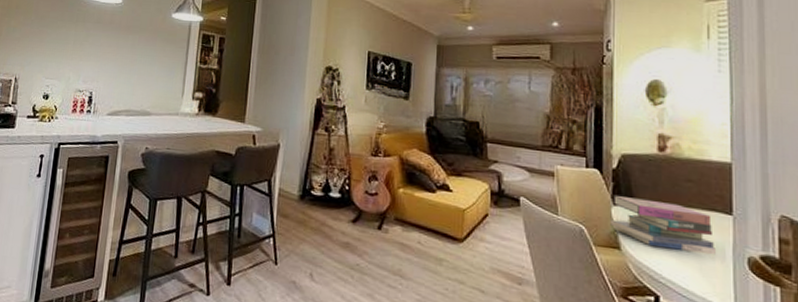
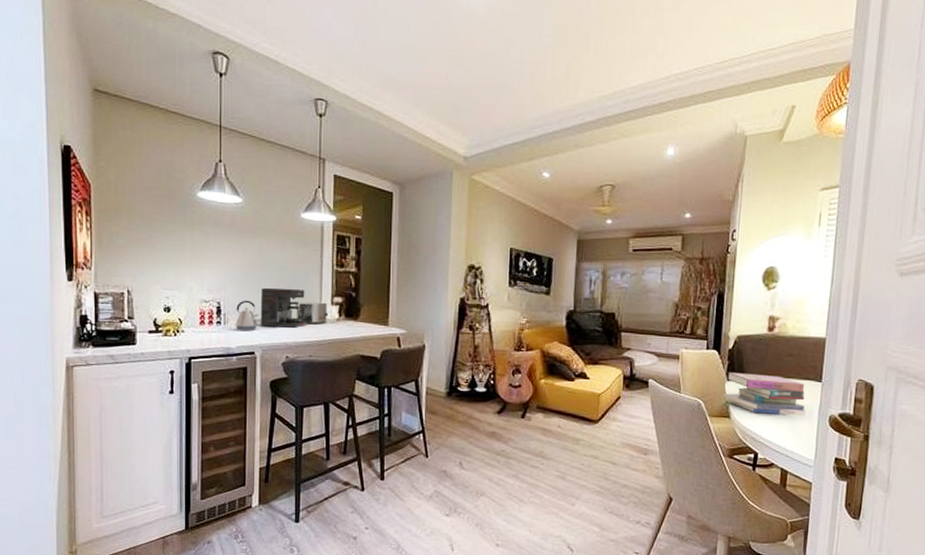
kettle: none [103,91,125,121] -> present [235,300,259,331]
coffee maker: none [125,80,169,120] -> present [260,287,308,328]
toaster: none [161,95,189,118] -> present [297,302,329,325]

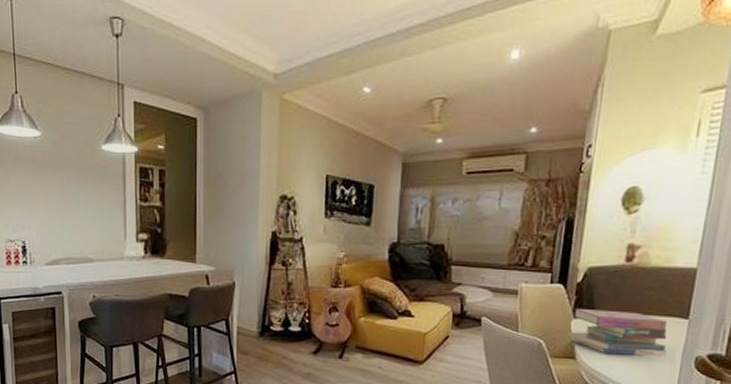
kettle: present [235,300,259,331] -> none [41,238,64,271]
coffee maker: present [260,287,308,328] -> none [64,225,113,266]
toaster: present [297,302,329,325] -> none [102,239,134,263]

